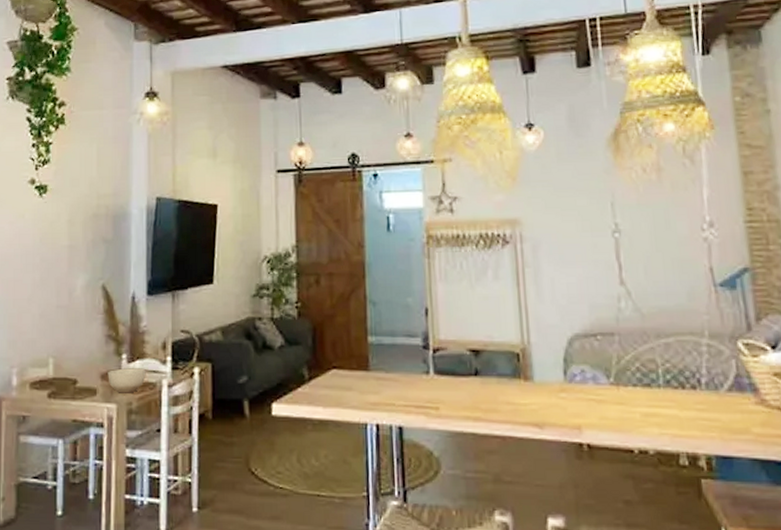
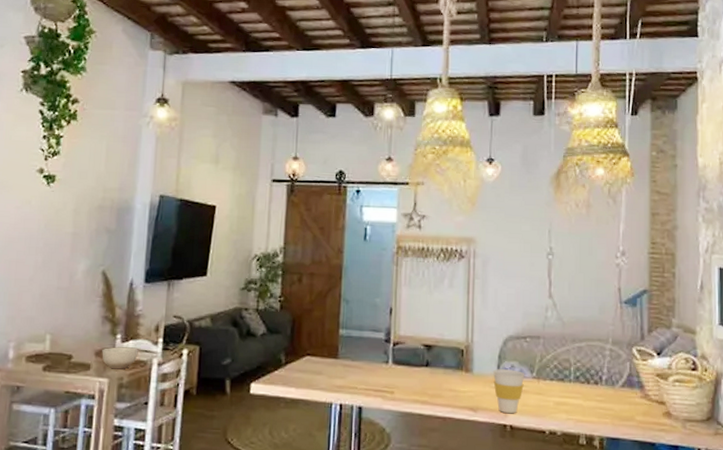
cup: none [559,375,600,430] -> present [493,369,525,414]

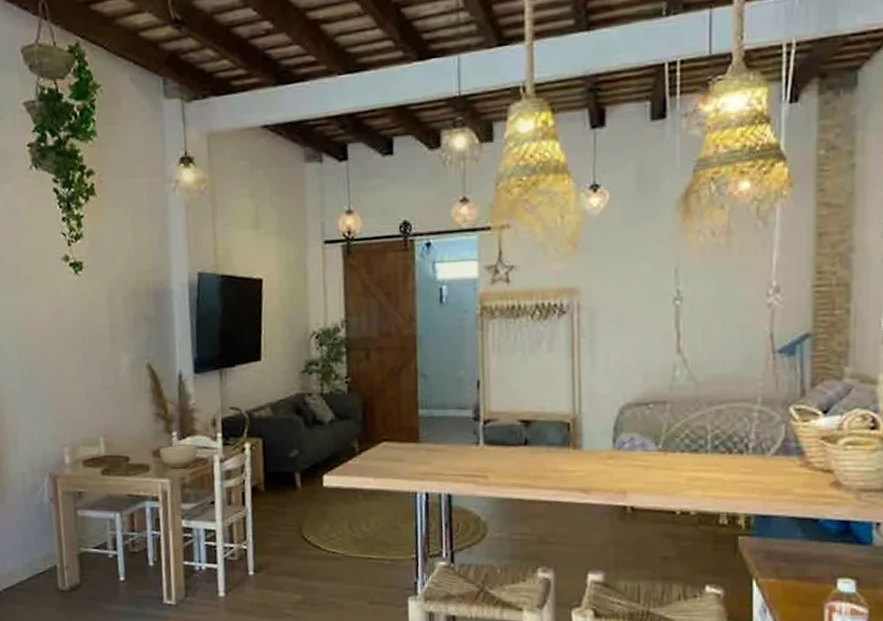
cup: present [493,369,525,414] -> none [608,442,648,494]

